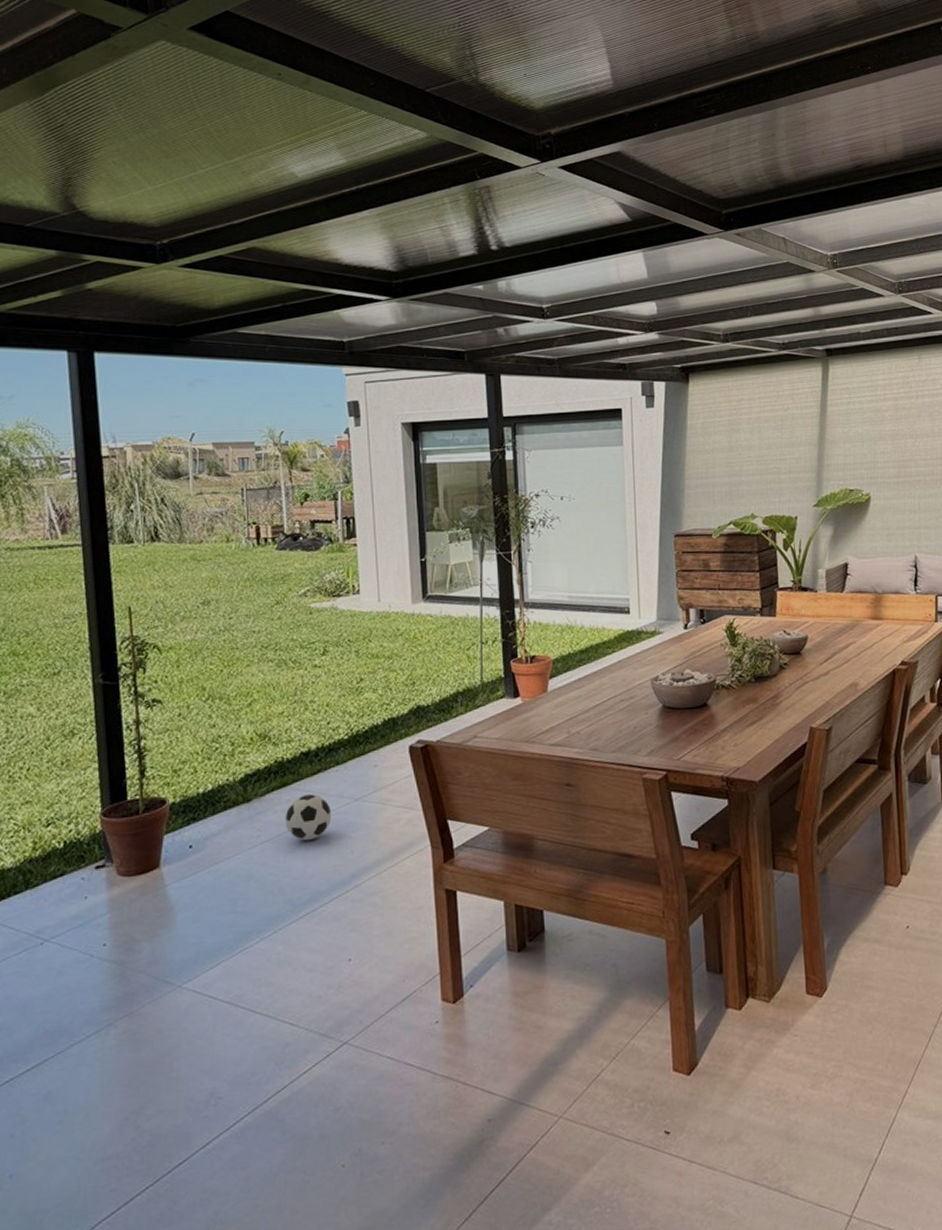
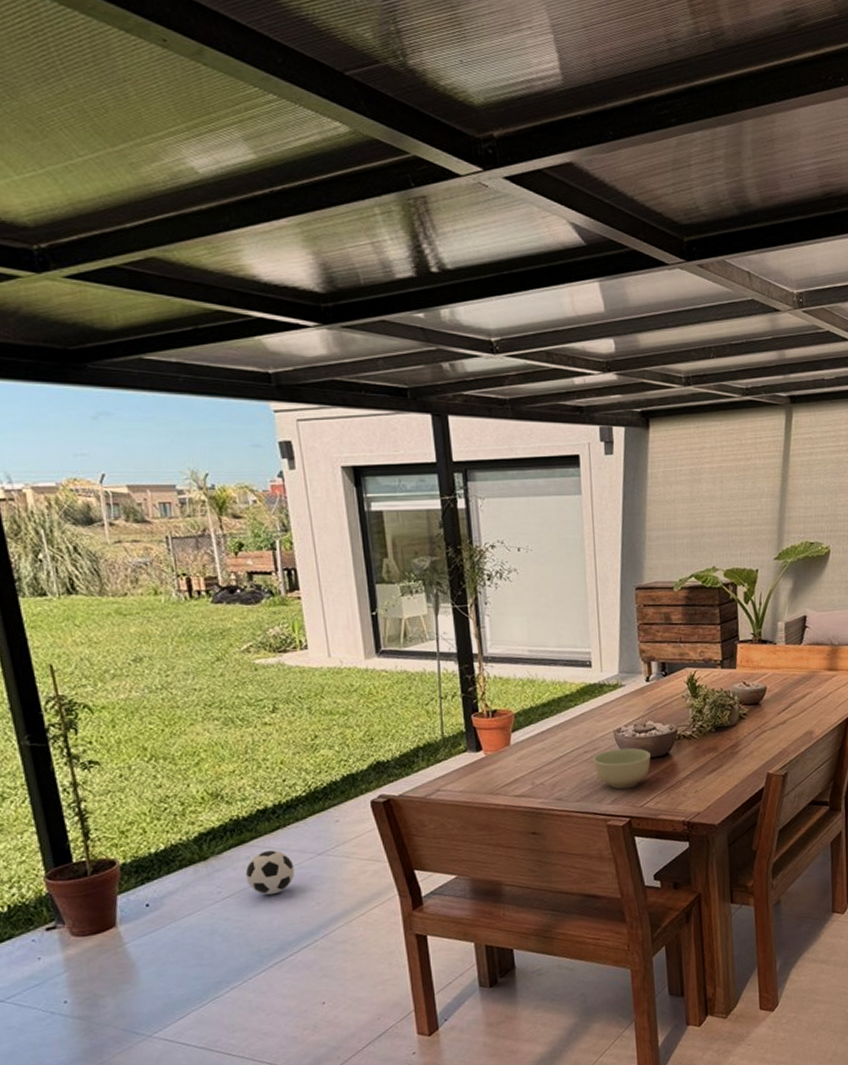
bowl: none [629,697,688,741] -> present [592,748,651,790]

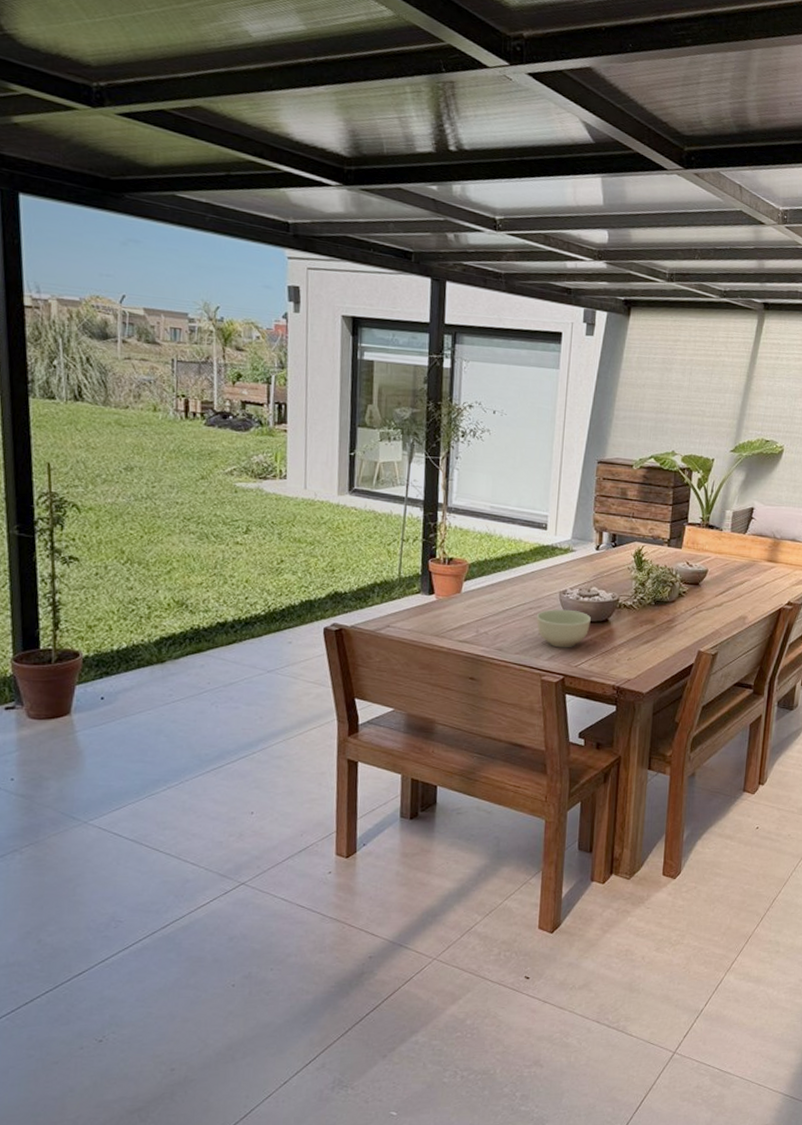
soccer ball: present [245,850,295,896] -> none [197,662,244,704]

